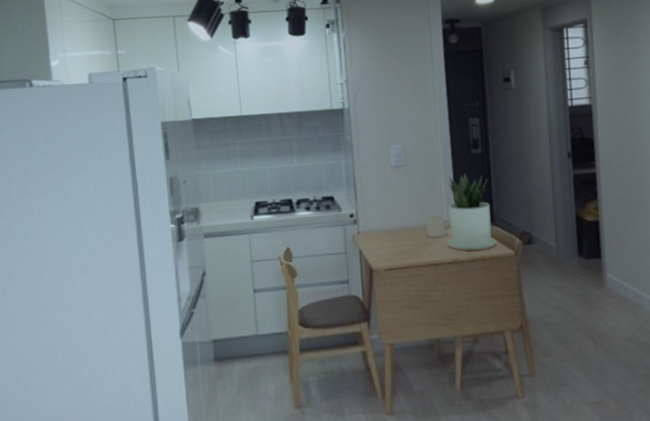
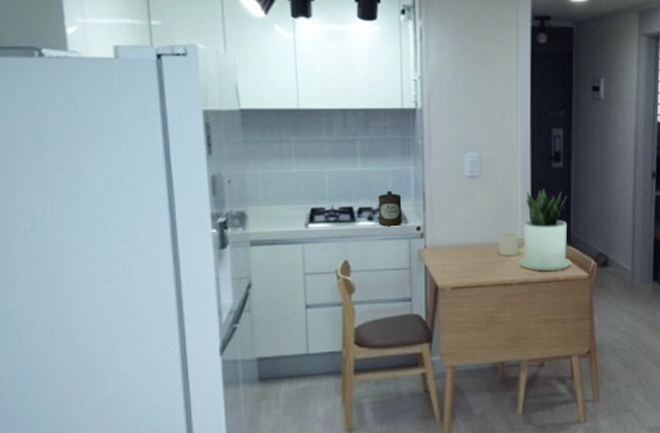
canister: none [314,182,336,216] -> present [378,190,402,227]

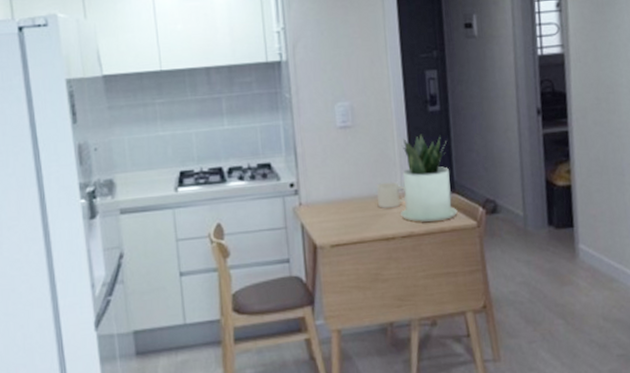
canister: present [378,190,402,227] -> none [248,147,274,186]

